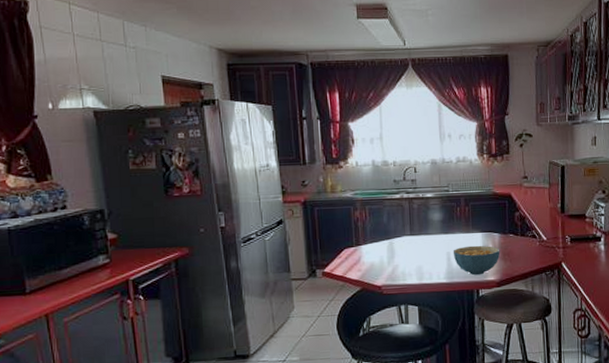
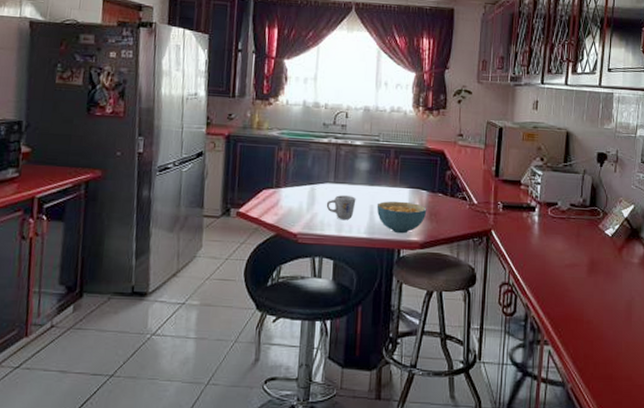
mug: none [405,245,433,268] -> present [326,195,356,220]

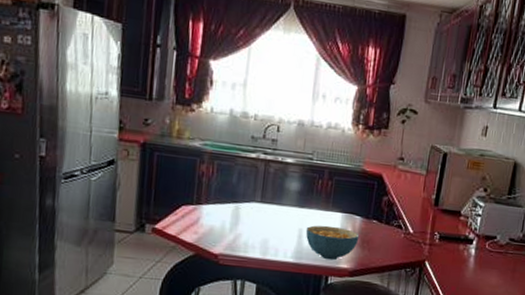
mug: present [326,195,356,220] -> none [251,216,284,243]

